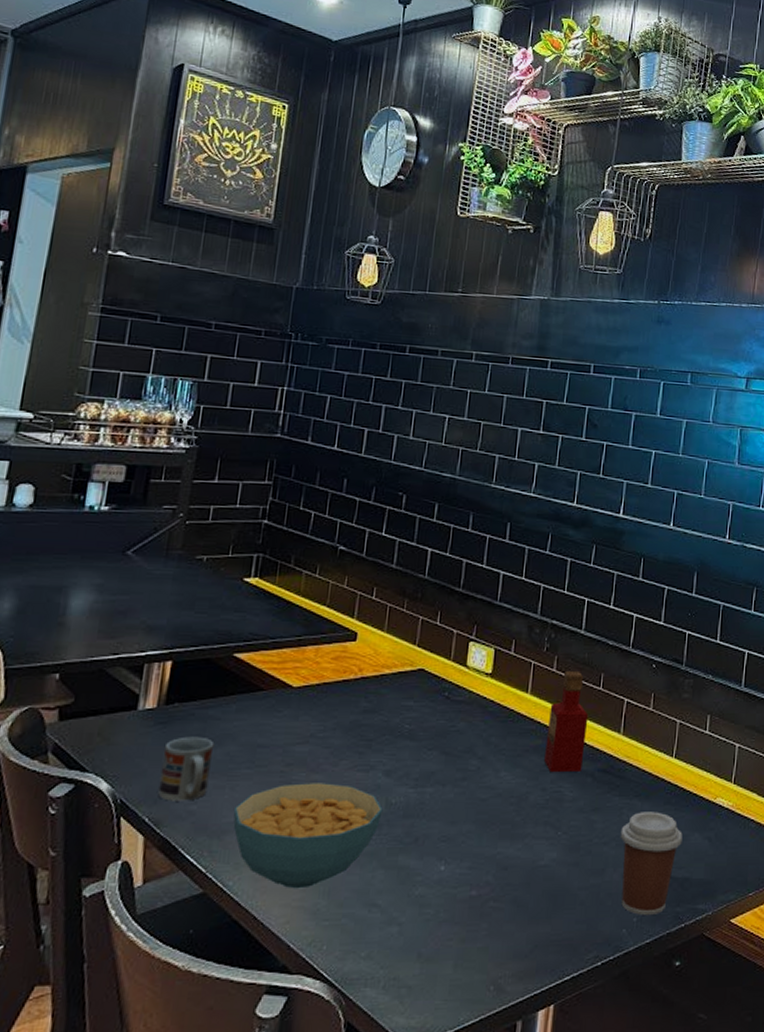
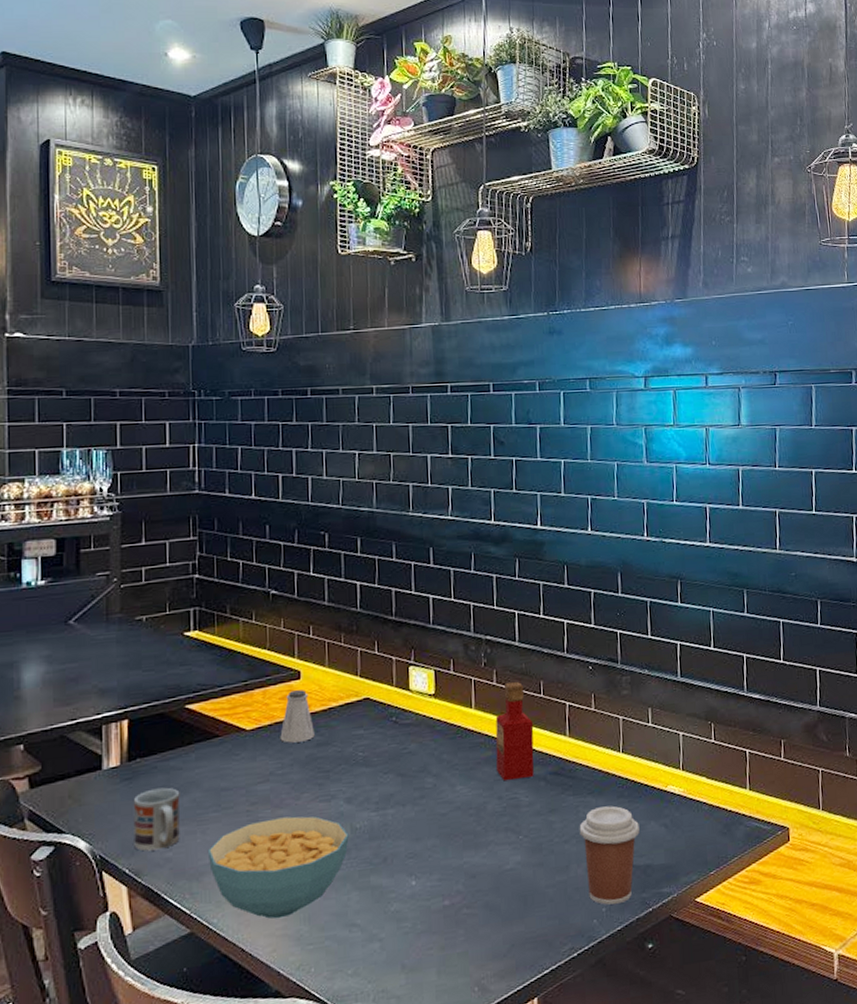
saltshaker: none [326,652,363,706] -> present [280,690,315,743]

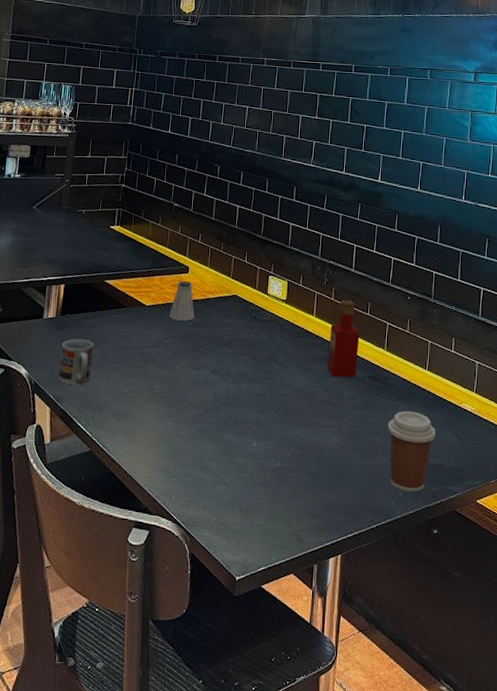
cereal bowl: present [207,816,349,919] -> none [108,376,211,453]

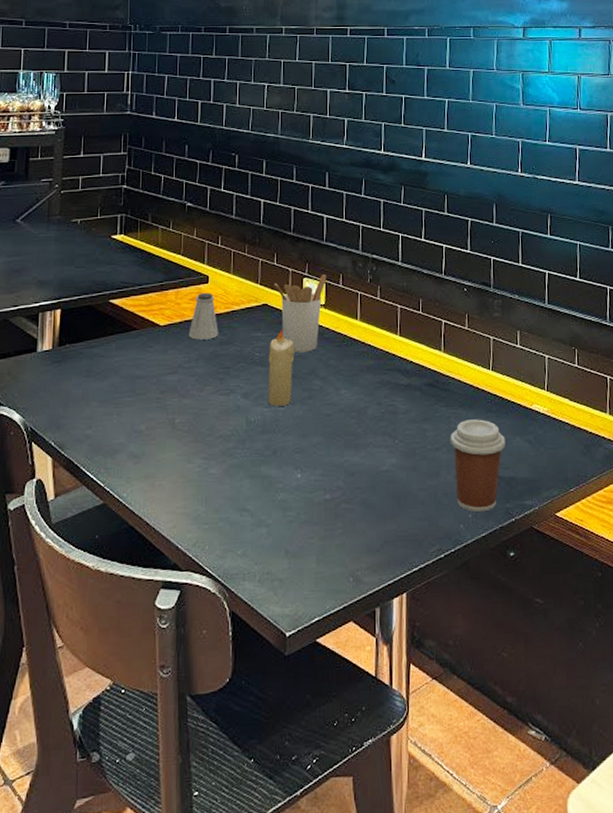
cup: present [58,338,94,385] -> none [60,371,101,427]
candle: none [232,317,258,384] -> present [268,328,294,406]
utensil holder: none [243,274,289,340] -> present [274,274,327,353]
tabasco sauce: present [328,300,360,377] -> none [377,299,412,389]

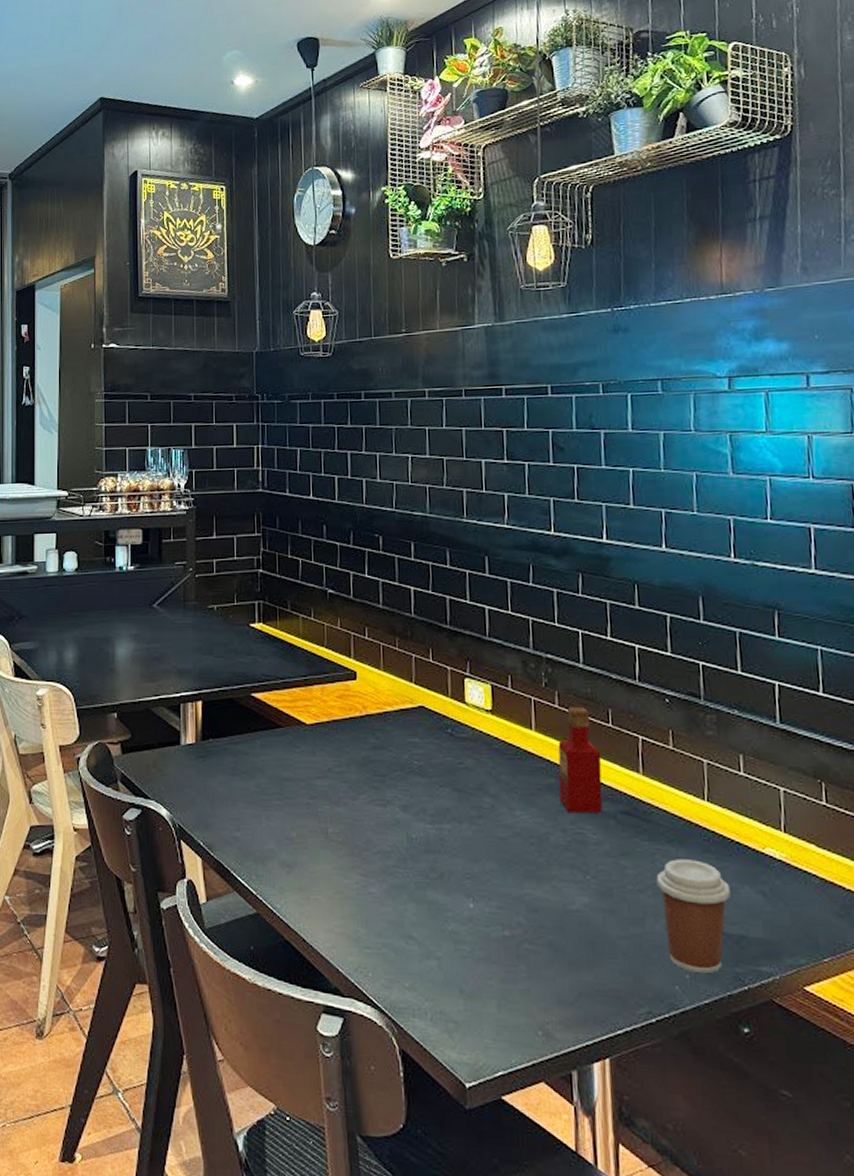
saltshaker: present [189,293,218,340] -> none [337,691,371,743]
candle: present [268,328,294,406] -> none [428,735,459,824]
utensil holder: present [274,274,327,353] -> none [430,675,493,764]
tabasco sauce: none [377,299,412,389] -> present [558,707,603,814]

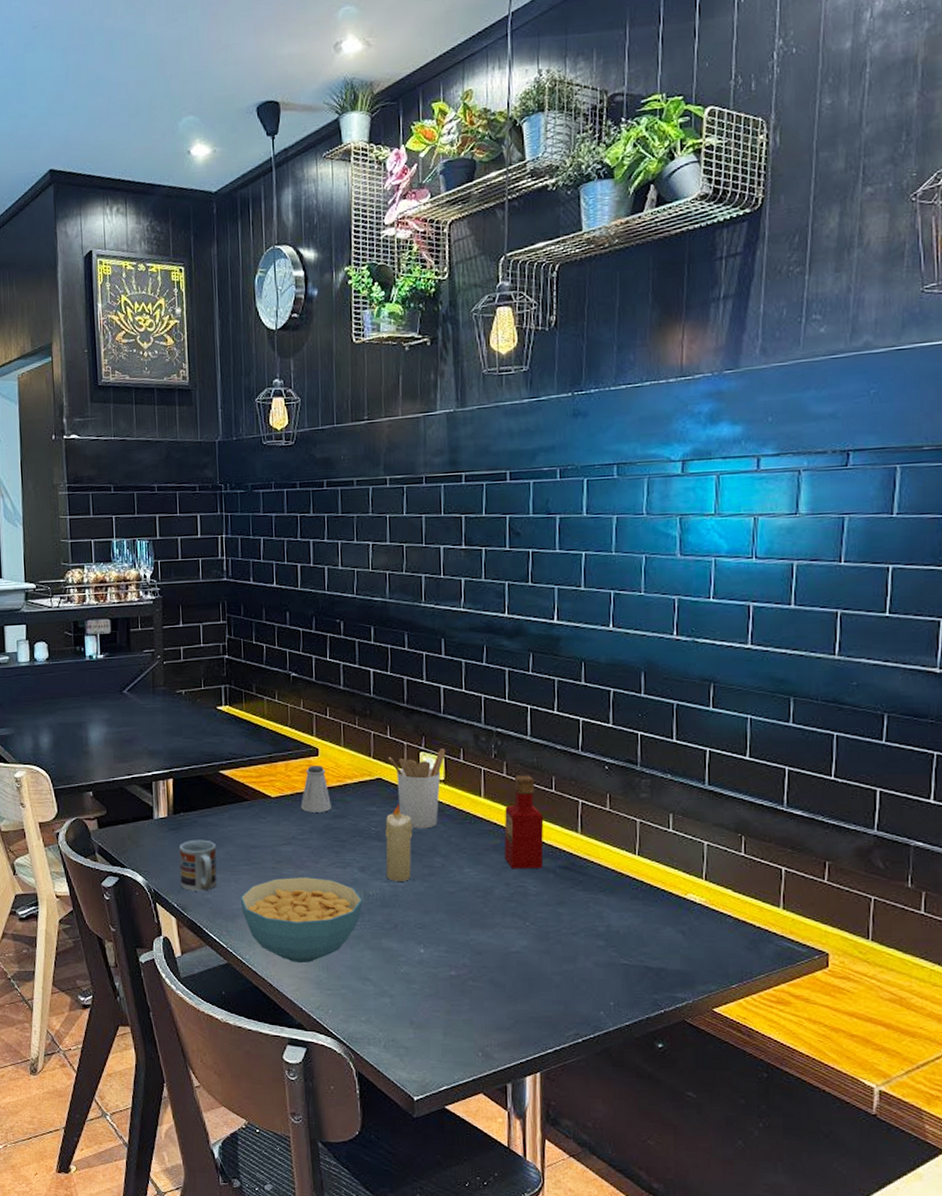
cup: none [206,769,247,828] -> present [178,839,217,891]
cereal bowl: none [271,815,405,916] -> present [240,877,363,964]
saltshaker: none [337,691,371,743] -> present [301,766,332,812]
candle: none [428,735,459,824] -> present [385,803,413,881]
utensil holder: none [430,675,493,764] -> present [388,748,446,829]
coffee cup: present [656,859,731,974] -> none [588,906,654,1001]

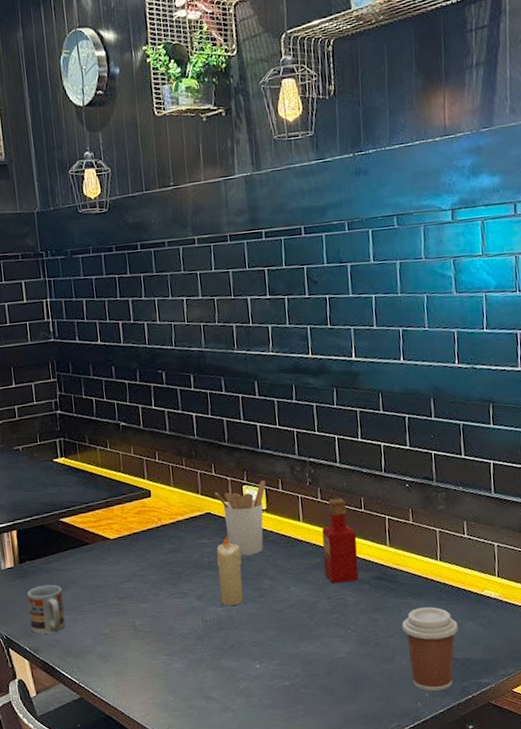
cereal bowl: present [240,877,363,964] -> none [87,609,201,690]
saltshaker: present [301,766,332,812] -> none [138,506,167,550]
coffee cup: none [588,906,654,1001] -> present [402,607,458,691]

